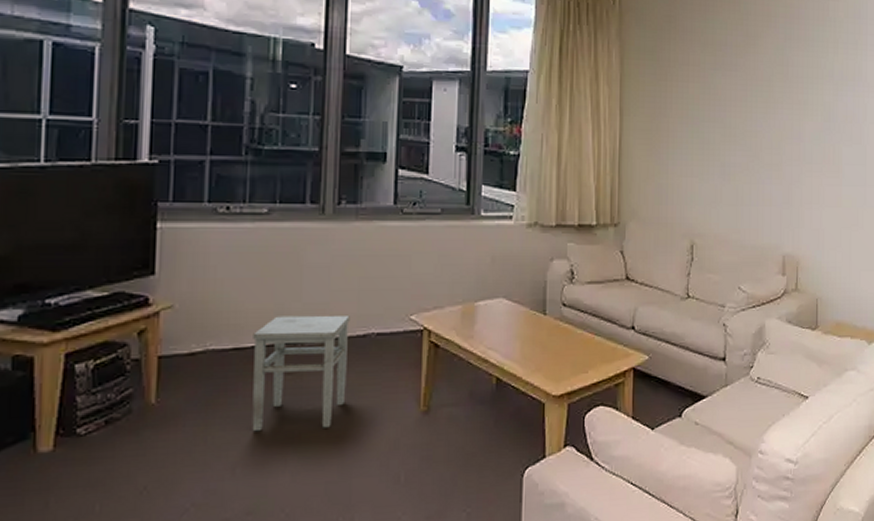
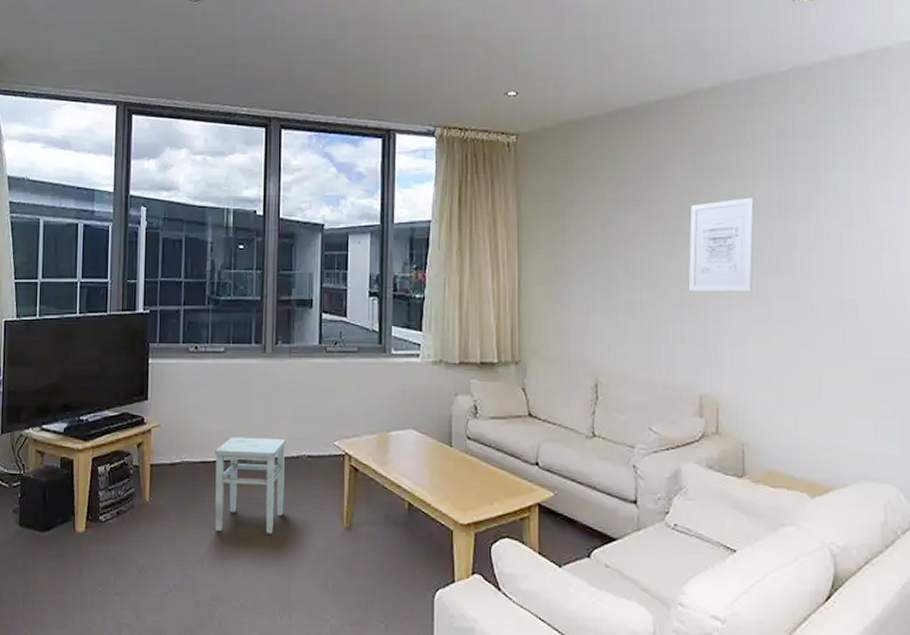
wall art: none [776,71,834,158] -> present [688,197,755,292]

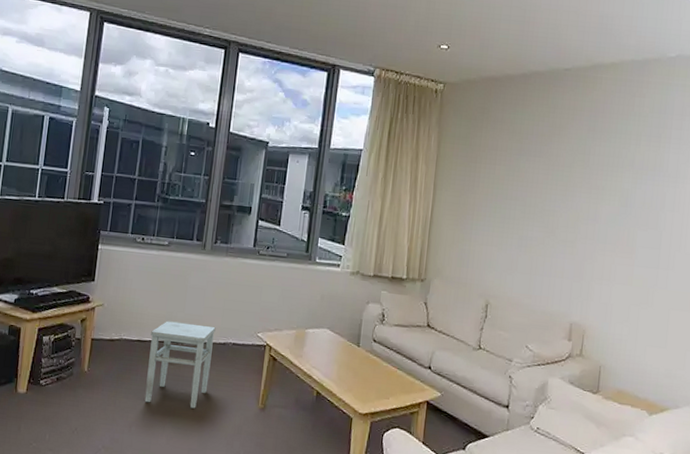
wall art: present [688,197,755,292] -> none [571,160,634,240]

